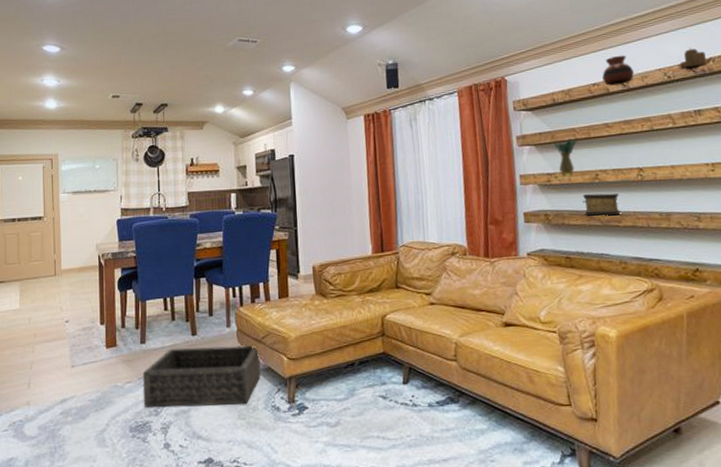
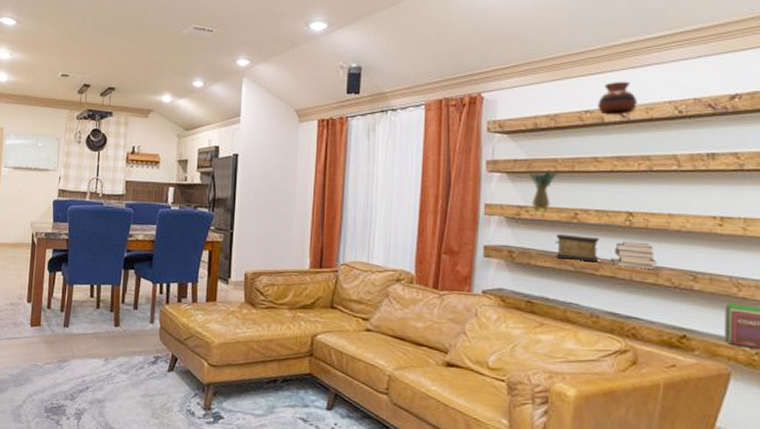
basket: present [142,345,261,407] -> none [60,336,180,403]
books: none [629,192,668,217] -> present [610,241,657,270]
candle: present [679,47,707,70] -> none [696,79,732,106]

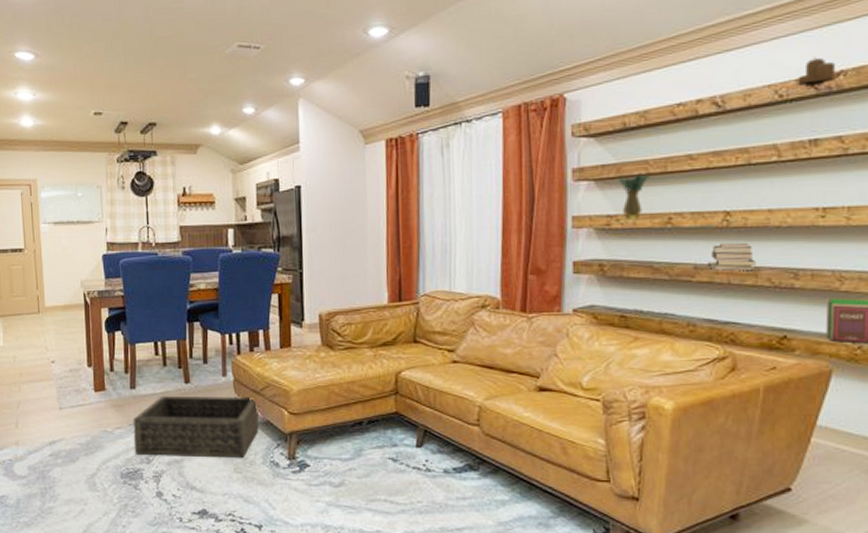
basket: none [60,336,180,403] -> present [133,395,259,458]
decorative box: present [555,233,600,262] -> none [648,241,696,269]
vase: present [598,81,638,115] -> none [691,66,735,107]
candle: none [696,79,732,106] -> present [797,56,836,87]

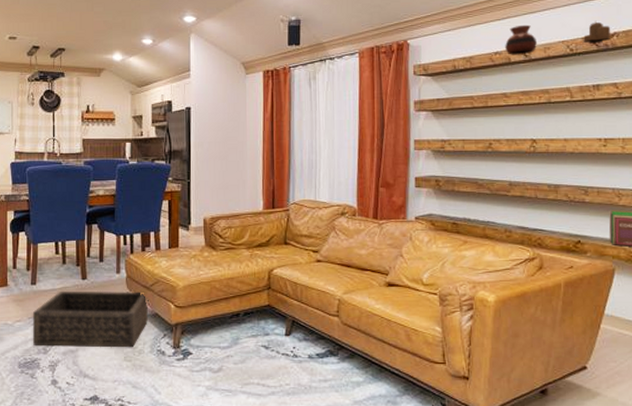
vase: present [619,172,650,221] -> none [451,106,475,145]
vase: none [691,66,735,107] -> present [505,24,538,55]
books: present [707,242,756,272] -> none [519,164,556,188]

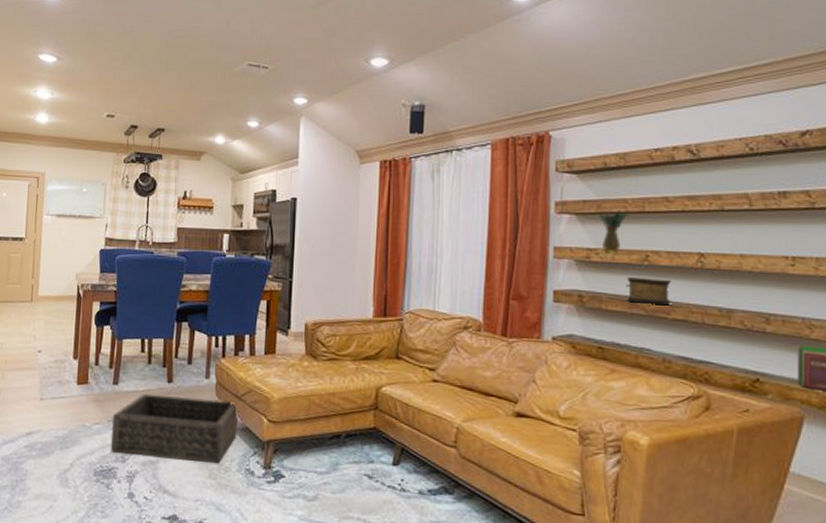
vase: none [451,106,475,145] -> present [599,211,629,255]
decorative box: none [474,162,511,185] -> present [626,276,672,306]
vase: present [505,24,538,55] -> none [668,118,709,153]
candle: present [583,20,611,44] -> none [767,115,803,143]

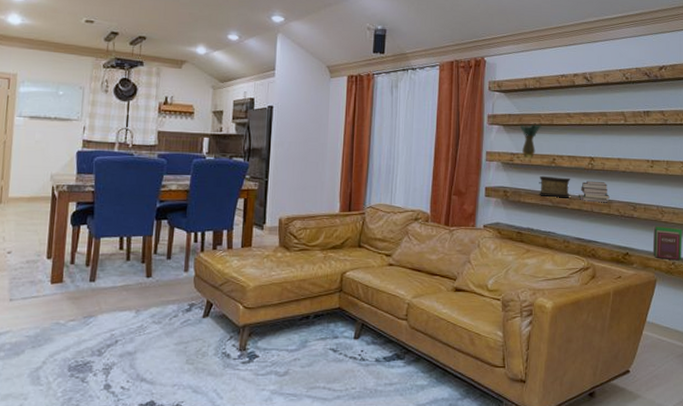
basket: present [110,393,238,463] -> none [86,288,215,350]
books: none [682,283,729,313] -> present [578,180,610,203]

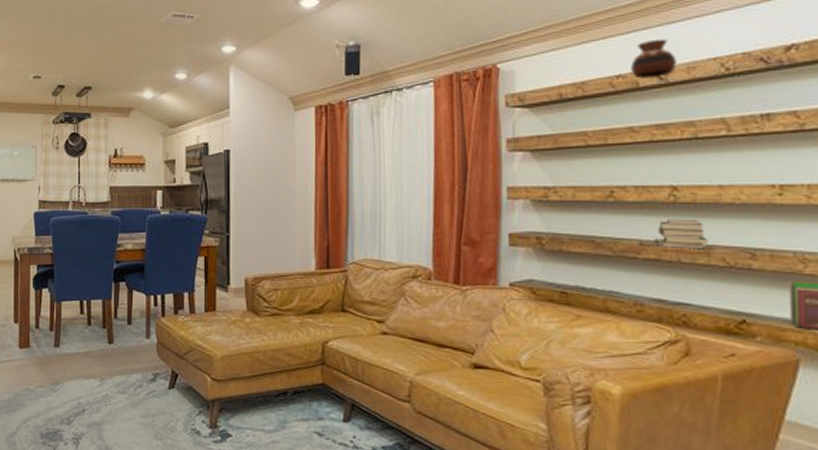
vase: present [520,123,542,159] -> none [556,144,589,193]
decorative box: present [539,175,571,198] -> none [589,214,641,245]
vase: none [571,52,599,80] -> present [631,38,678,79]

